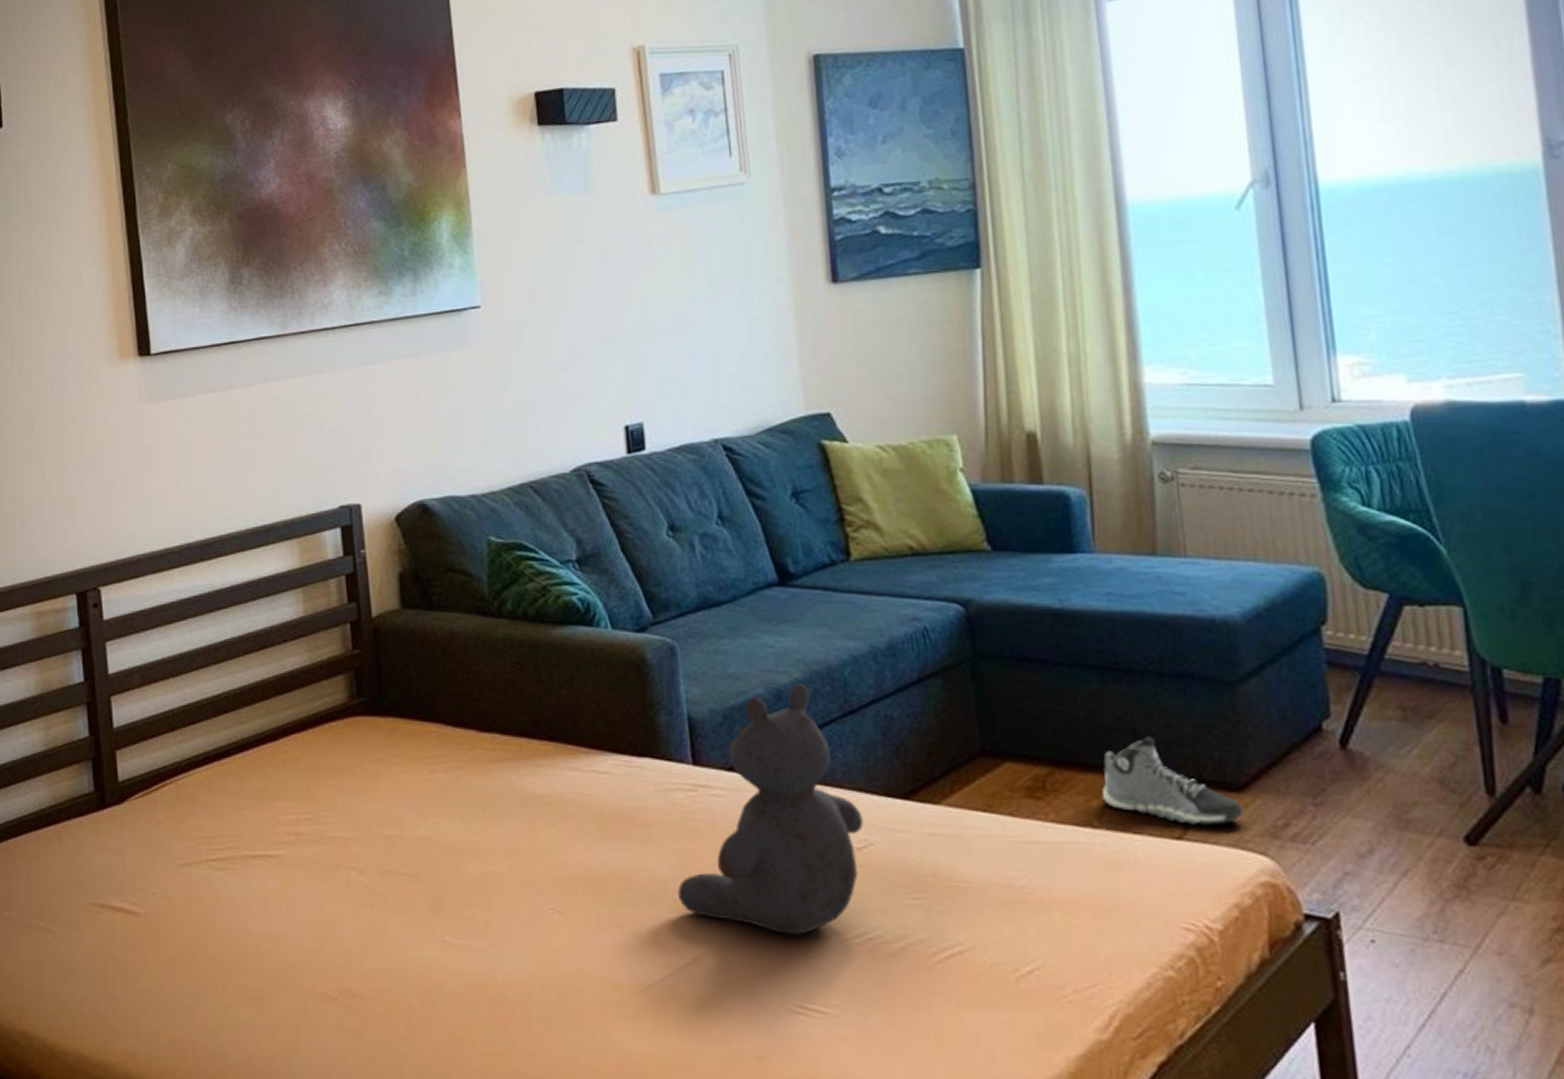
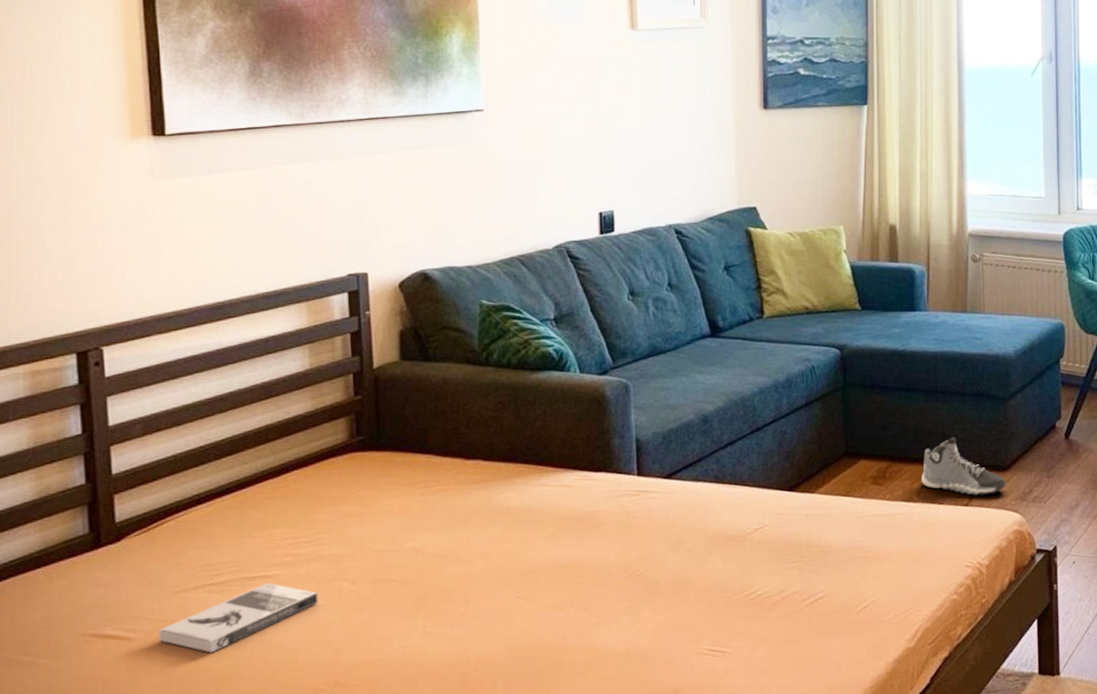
book: none [164,863,325,940] -> present [159,582,318,653]
teddy bear: present [678,684,863,936] -> none [621,410,761,598]

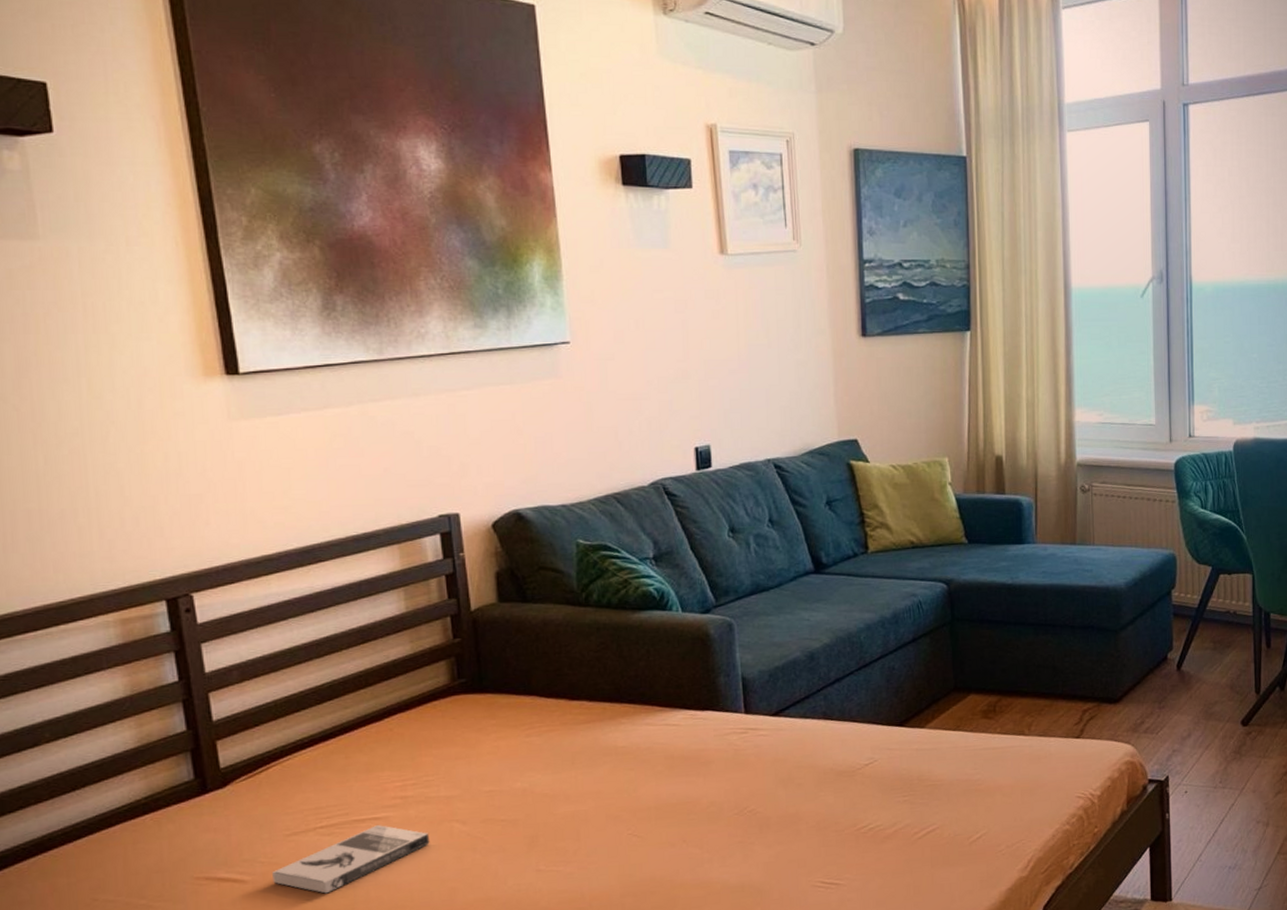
sneaker: present [922,437,1006,495] -> none [1032,670,1117,728]

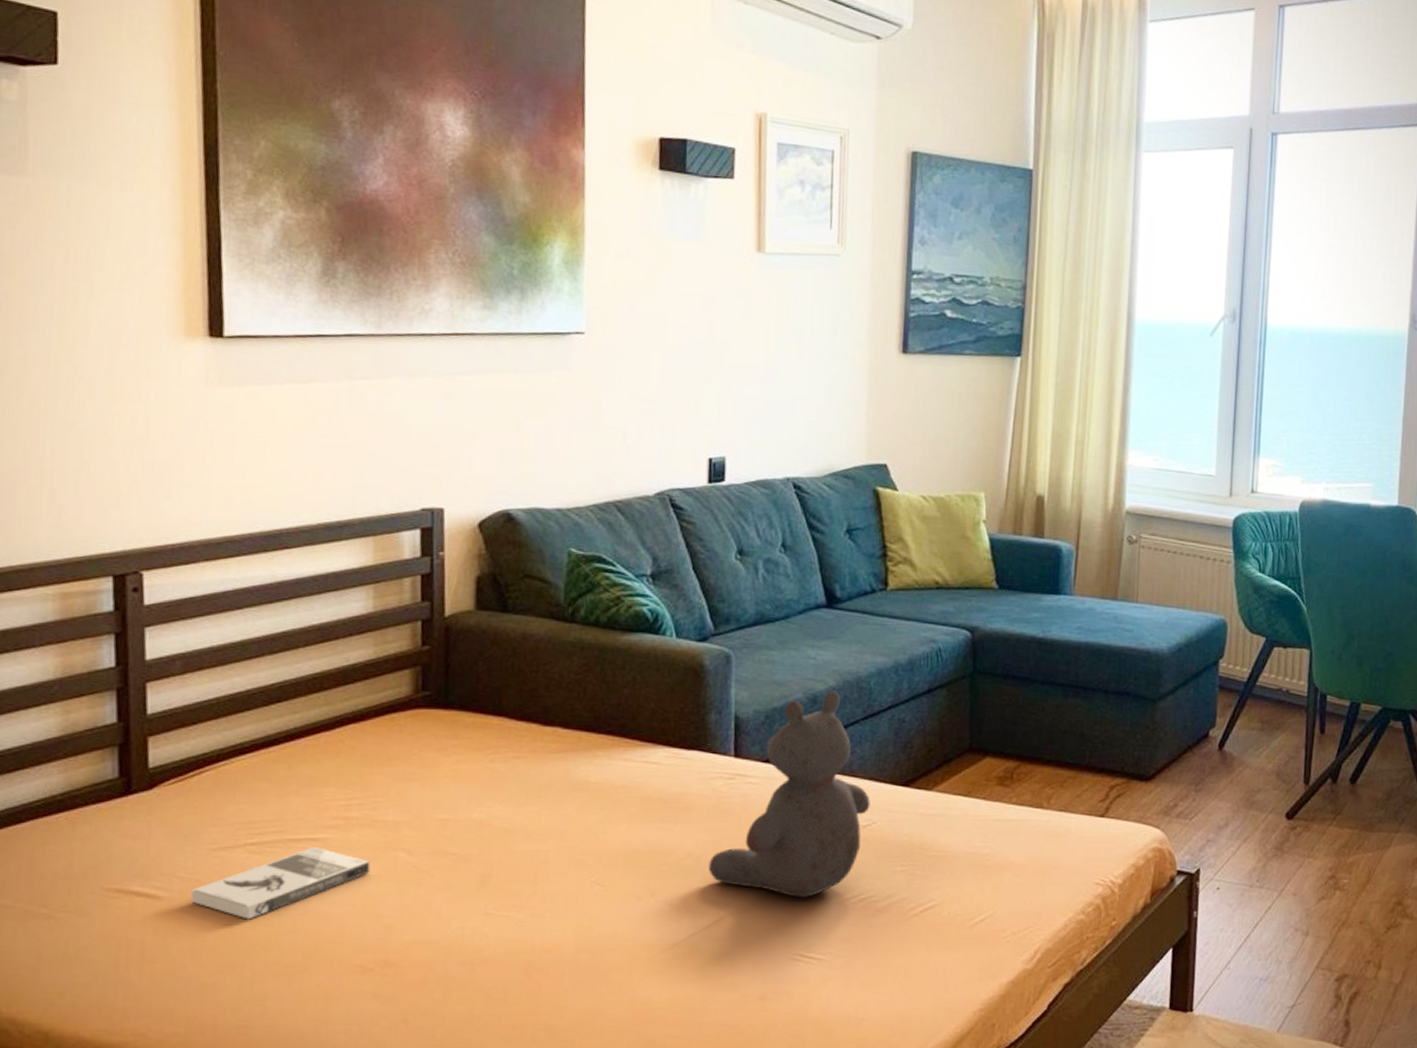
teddy bear: none [732,647,870,833] -> present [709,691,870,899]

